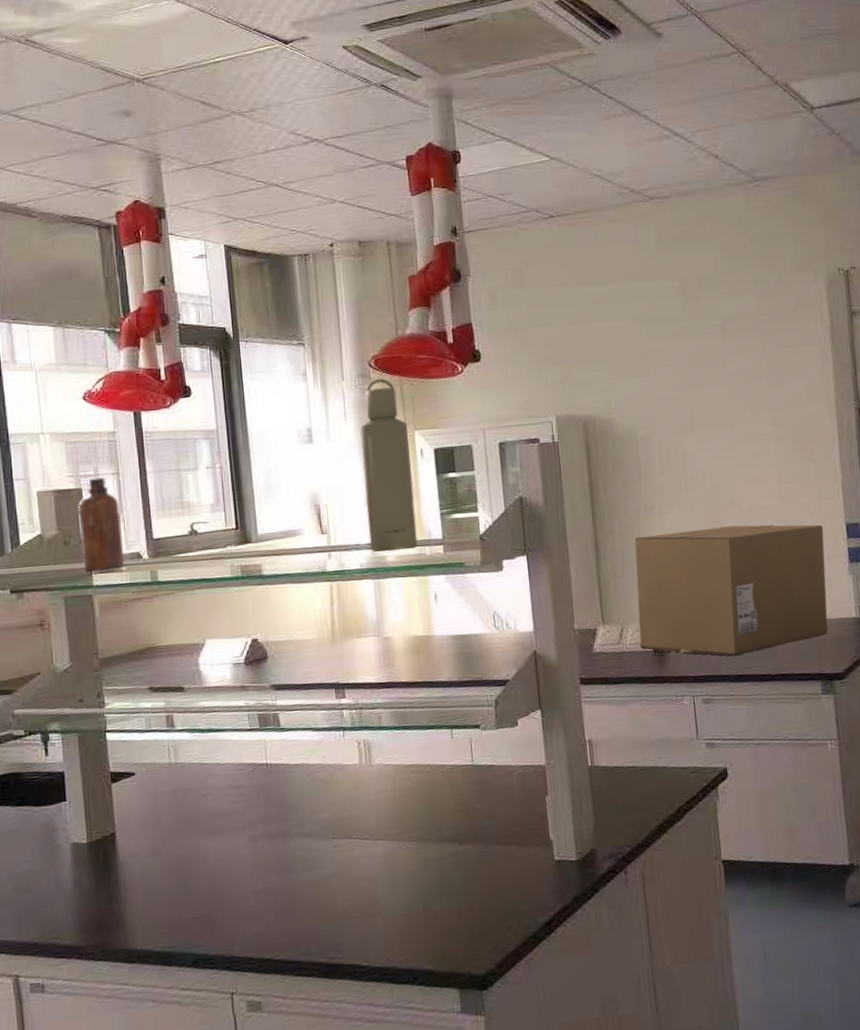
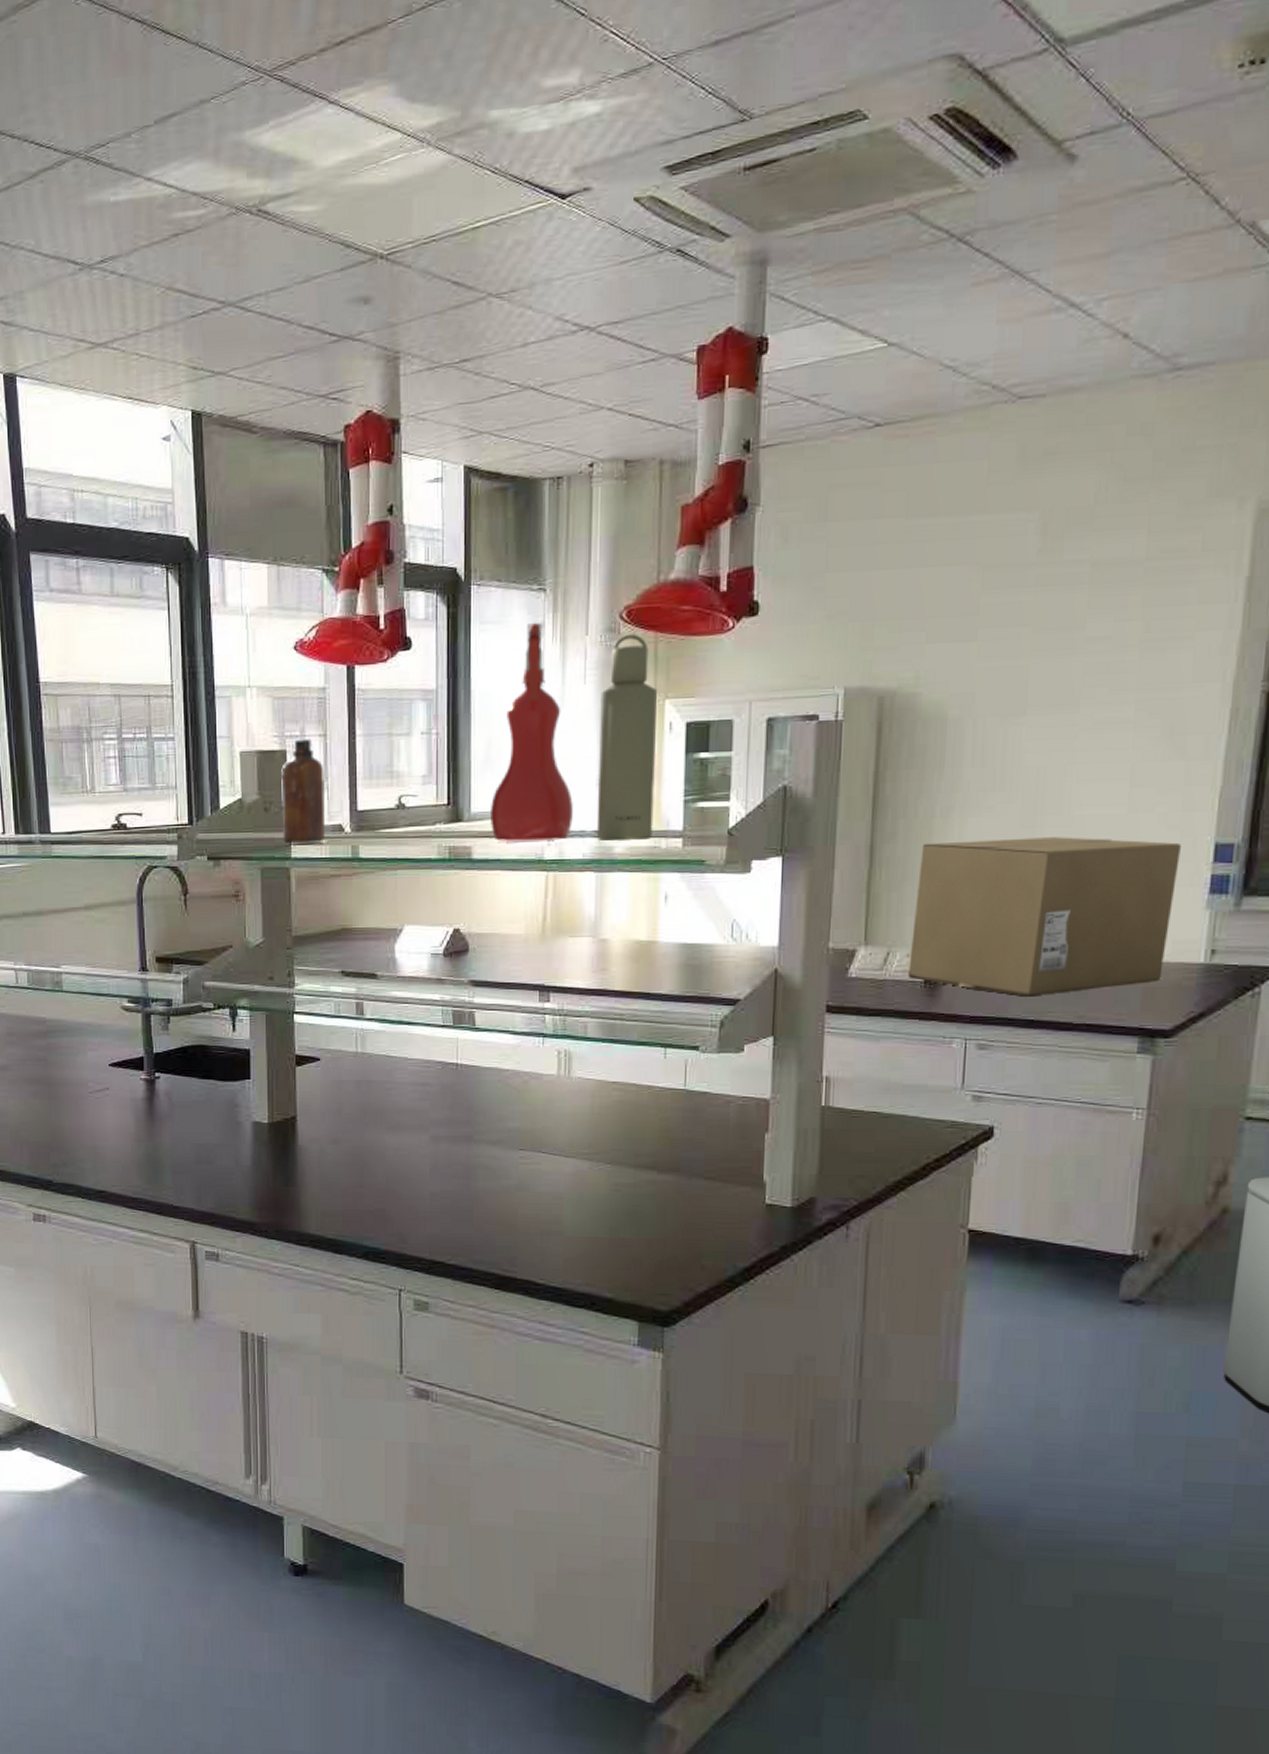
spray bottle: none [275,371,349,559] -> present [491,623,573,842]

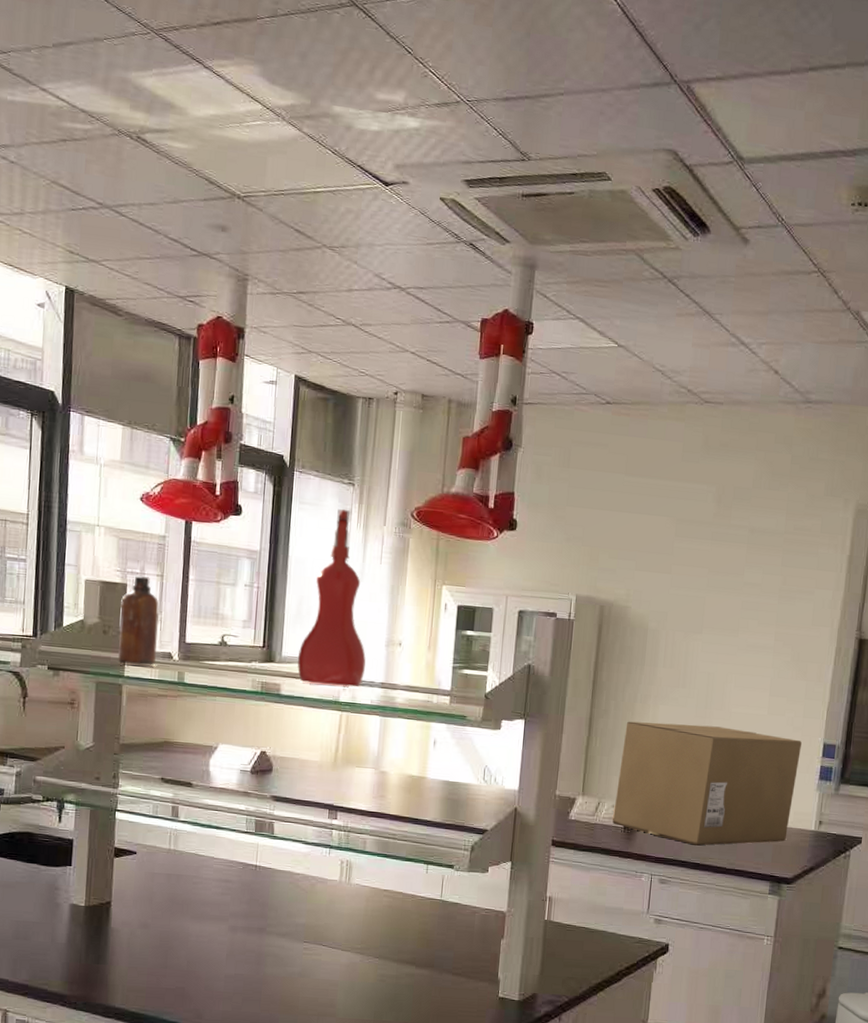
bottle: present [597,633,657,842] -> none [383,529,437,695]

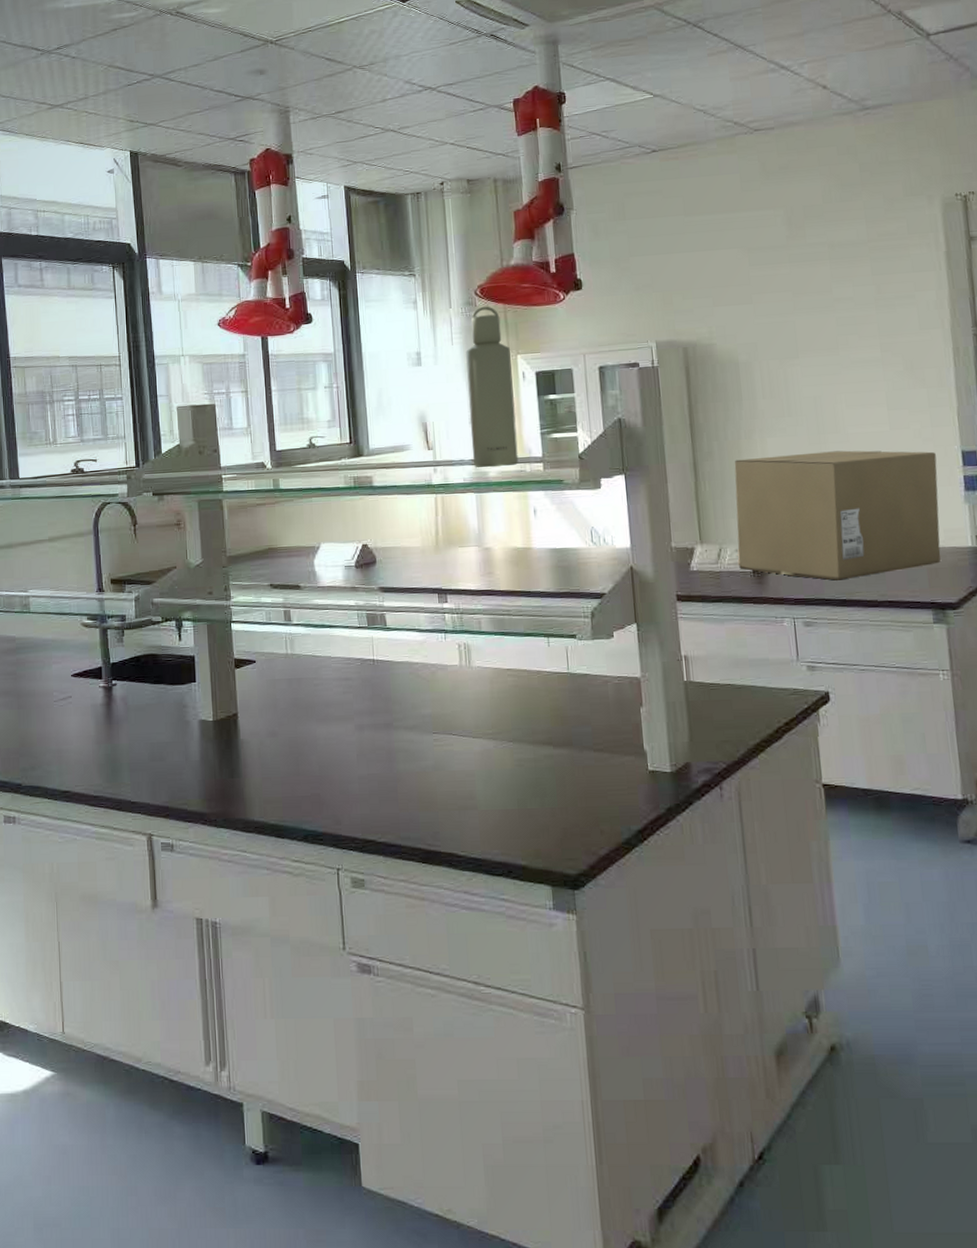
flask: present [117,575,159,666] -> none [212,394,251,480]
spray bottle: present [297,509,366,688] -> none [385,300,453,472]
bottle: none [383,529,437,695] -> present [466,306,519,468]

